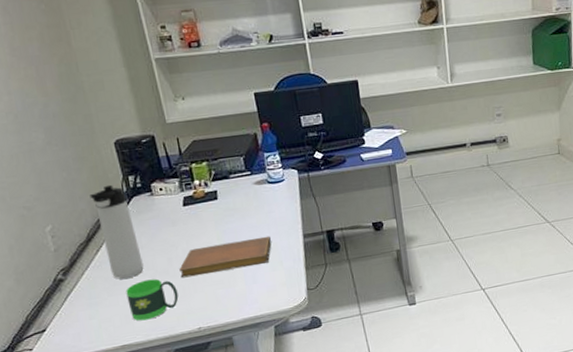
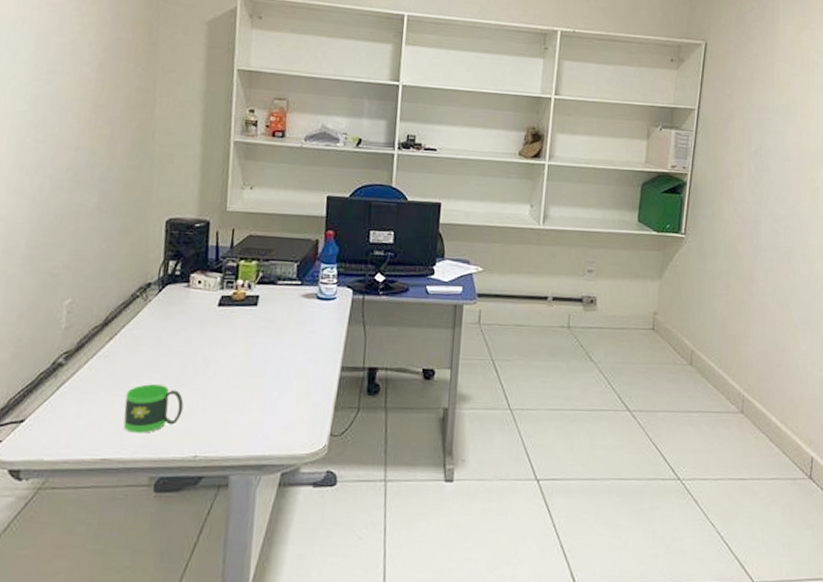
thermos bottle: present [89,184,144,279] -> none [117,266,160,378]
notebook: present [179,235,272,278] -> none [191,358,305,393]

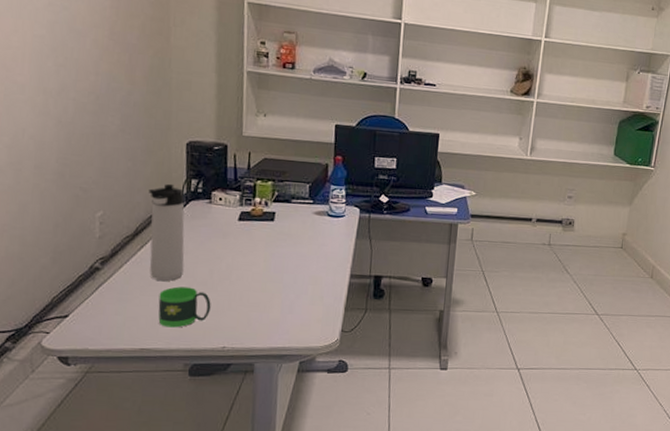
thermos bottle: none [117,266,160,378] -> present [148,183,185,281]

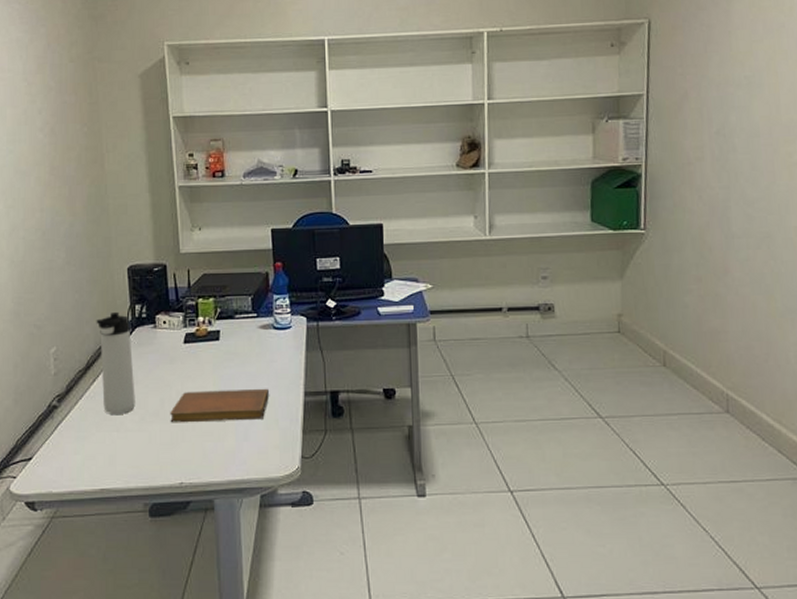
mug: present [158,286,211,328] -> none [114,419,165,465]
notebook: none [218,265,318,296] -> present [170,388,270,423]

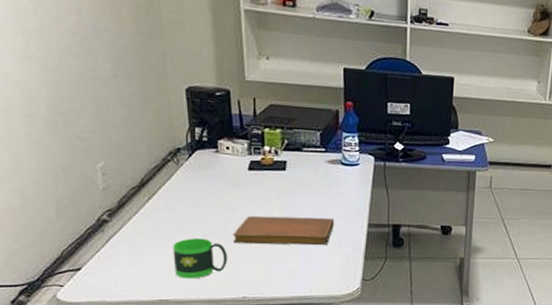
thermos bottle: present [96,311,135,414] -> none [150,132,196,232]
mug: none [114,419,165,465] -> present [173,238,227,279]

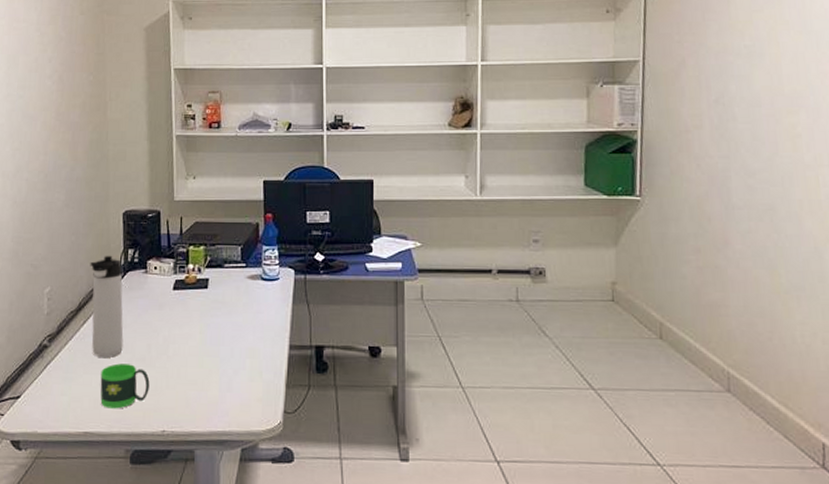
thermos bottle: none [150,132,196,232] -> present [90,255,124,357]
notebook: present [233,216,335,246] -> none [156,338,255,371]

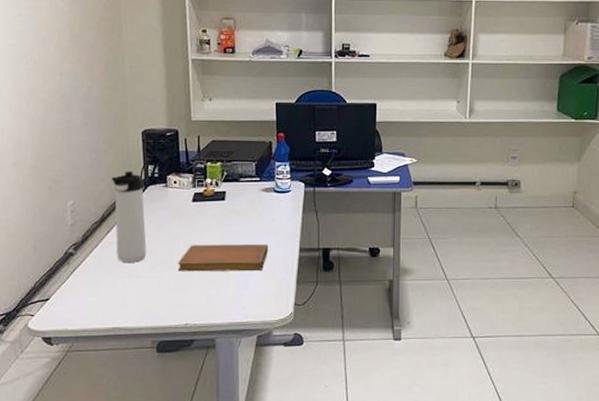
mug: present [100,363,150,409] -> none [126,267,173,307]
notebook: none [156,338,255,371] -> present [178,243,269,272]

